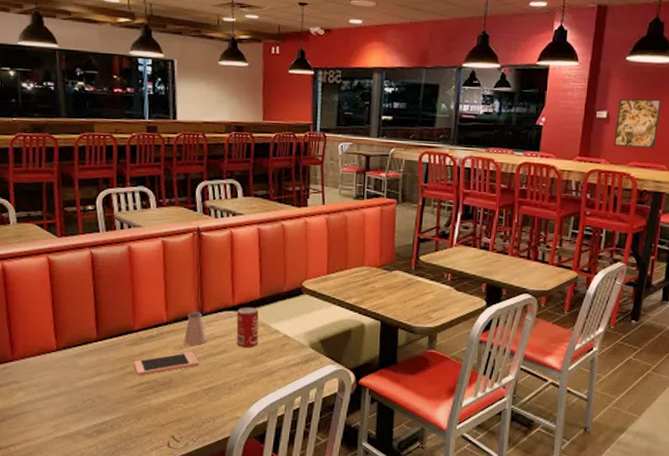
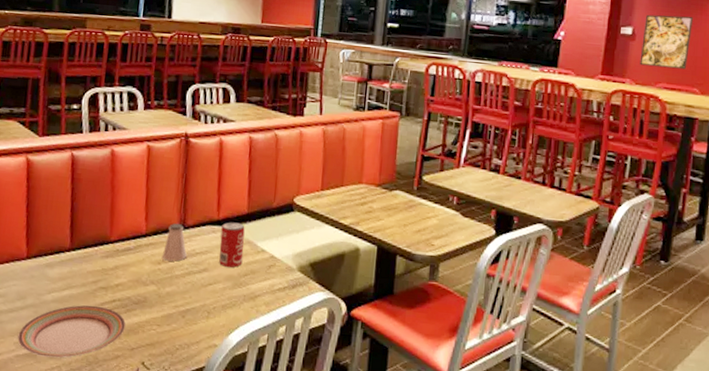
plate: none [55,389,154,437] -> present [18,305,126,358]
cell phone: present [134,352,199,376] -> none [107,268,177,292]

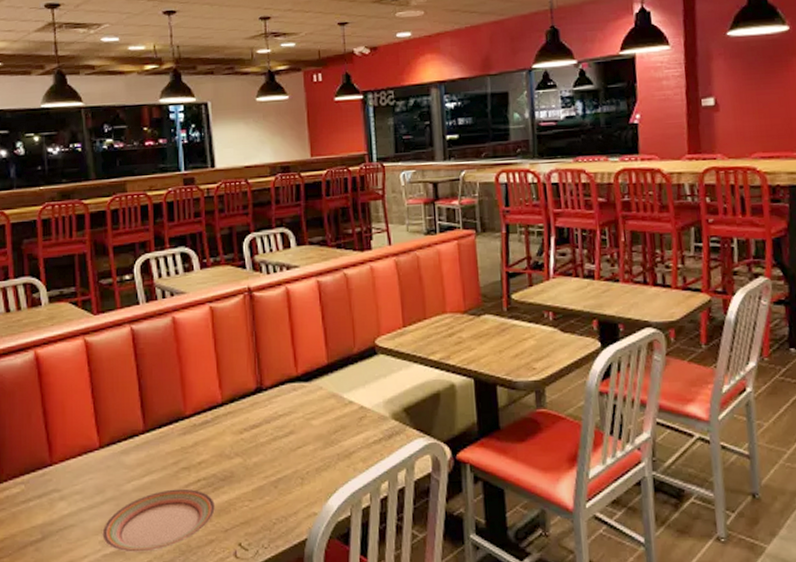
saltshaker: present [162,224,187,262] -> none [243,387,269,429]
beverage can: present [219,222,245,268] -> none [302,375,331,426]
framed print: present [639,14,694,70] -> none [726,74,782,137]

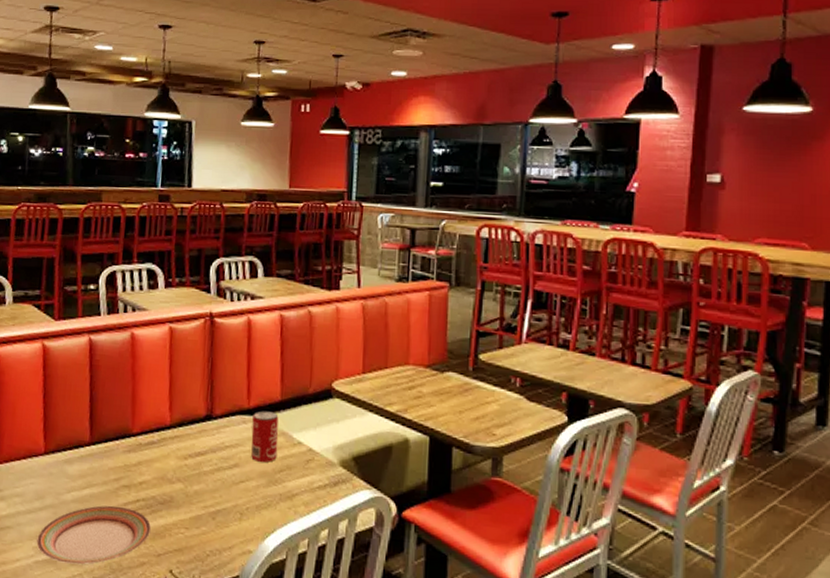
beverage can: none [302,375,331,426] -> present [251,411,279,463]

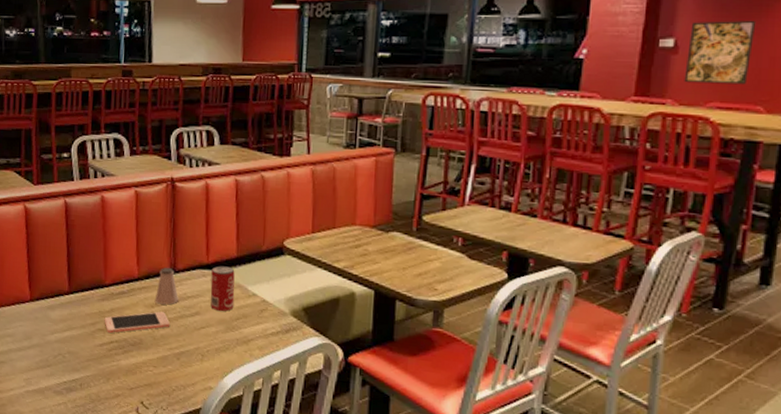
plate: present [36,505,151,565] -> none [27,345,124,395]
cell phone: none [130,464,206,491] -> present [104,311,171,334]
saltshaker: none [189,413,215,456] -> present [155,268,178,305]
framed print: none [732,157,796,221] -> present [684,20,757,85]

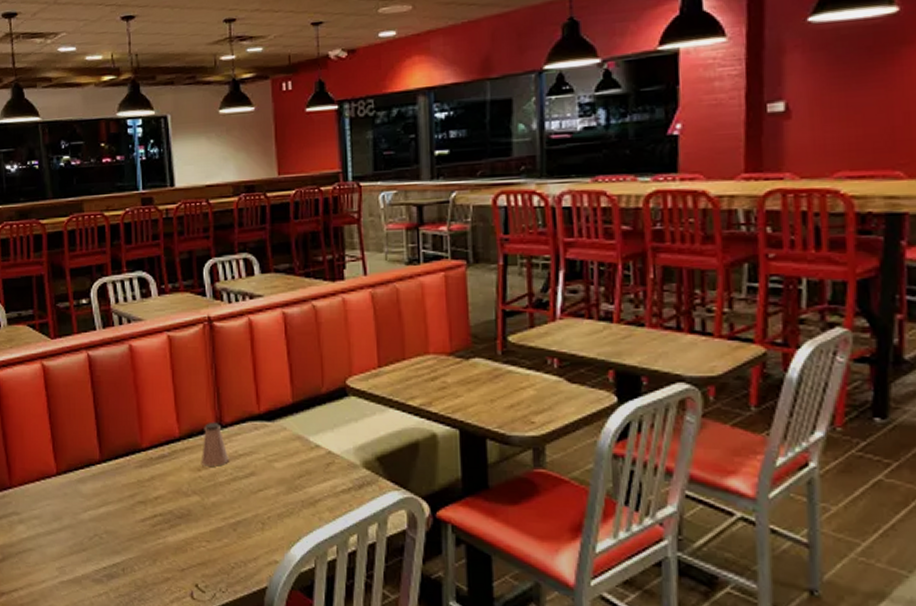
cell phone: present [104,311,171,334] -> none [144,475,222,506]
beverage can: present [210,266,235,311] -> none [264,415,295,469]
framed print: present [684,20,757,85] -> none [802,70,882,152]

